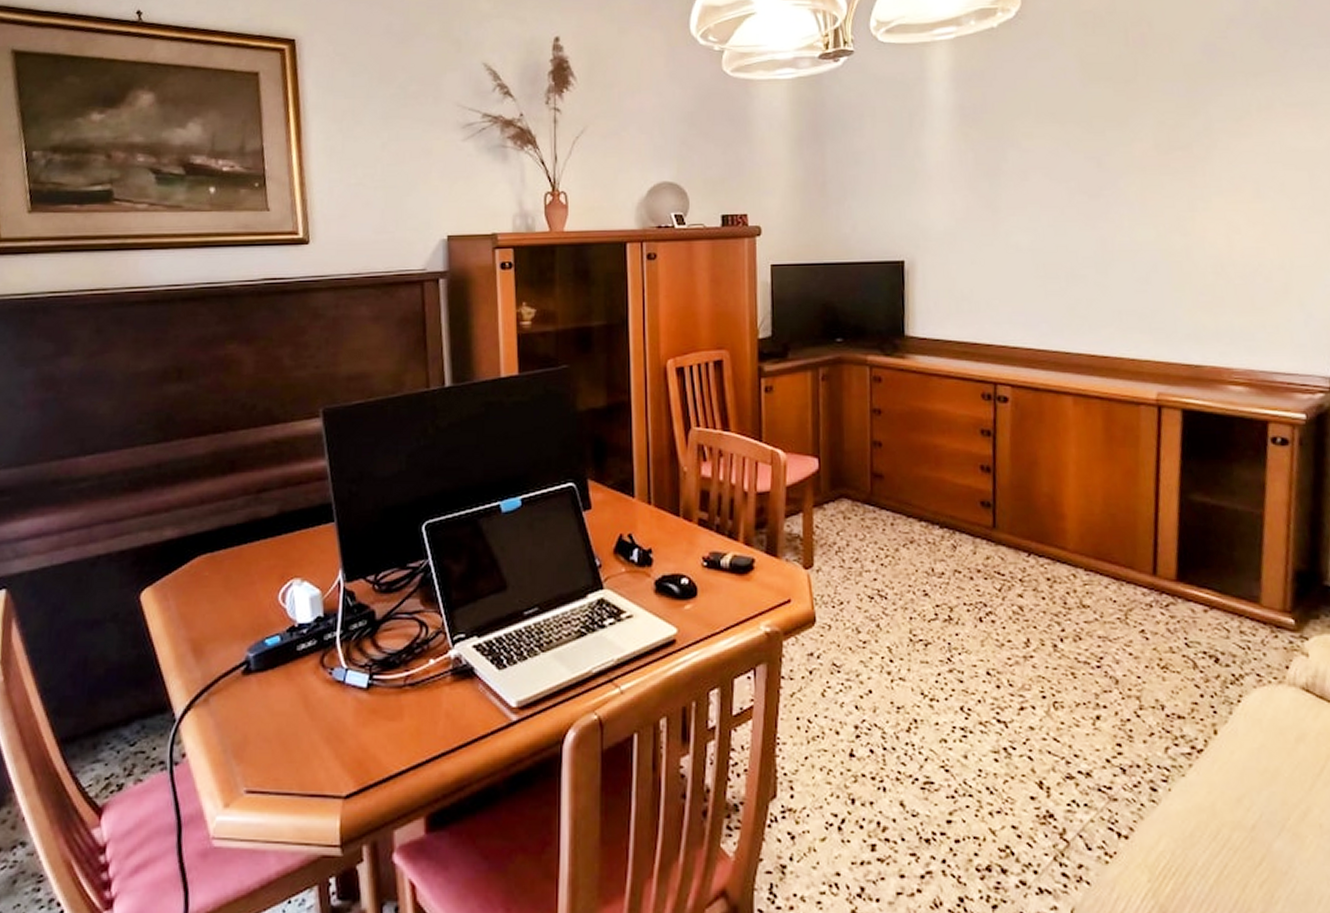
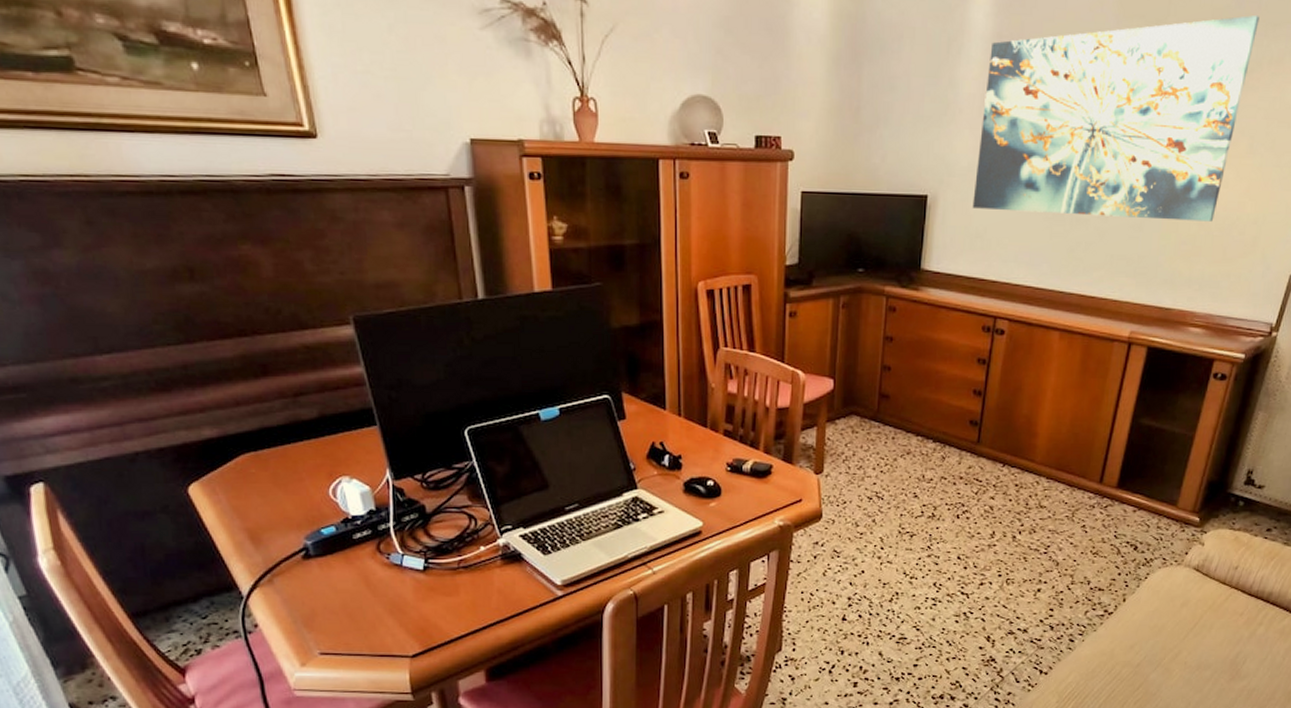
wall art: none [953,68,1237,272] -> present [972,15,1259,222]

